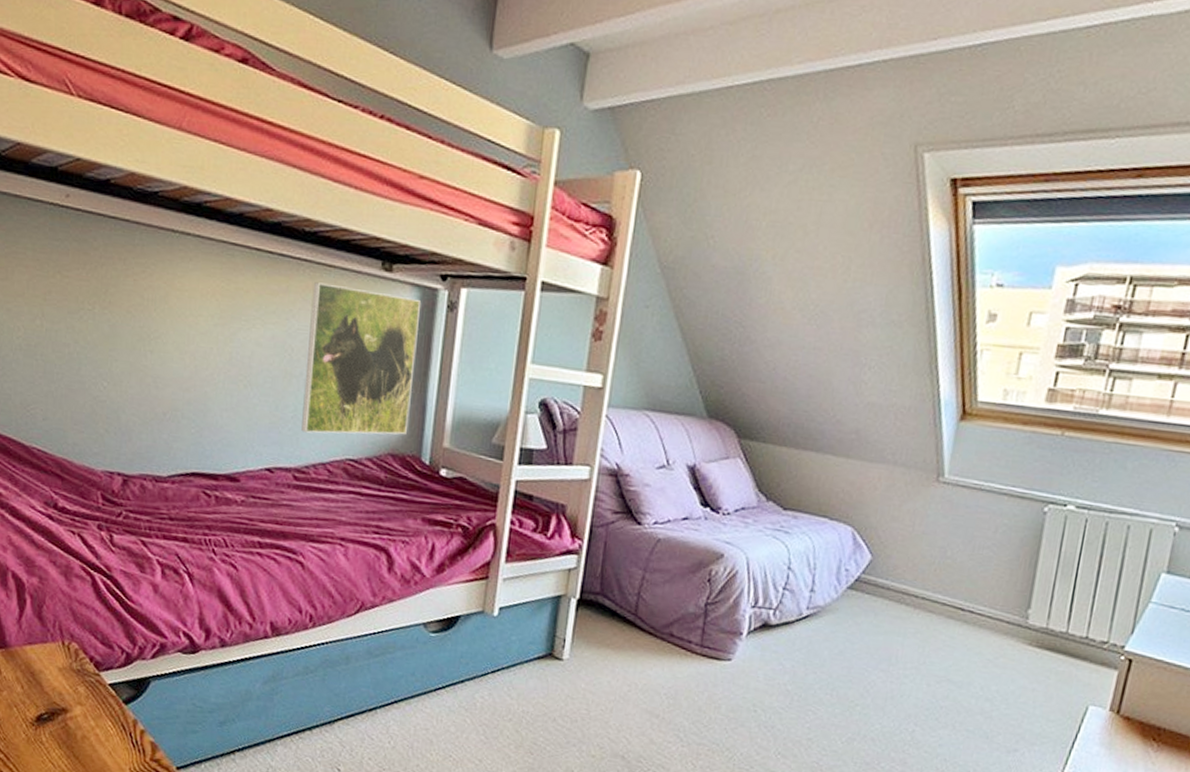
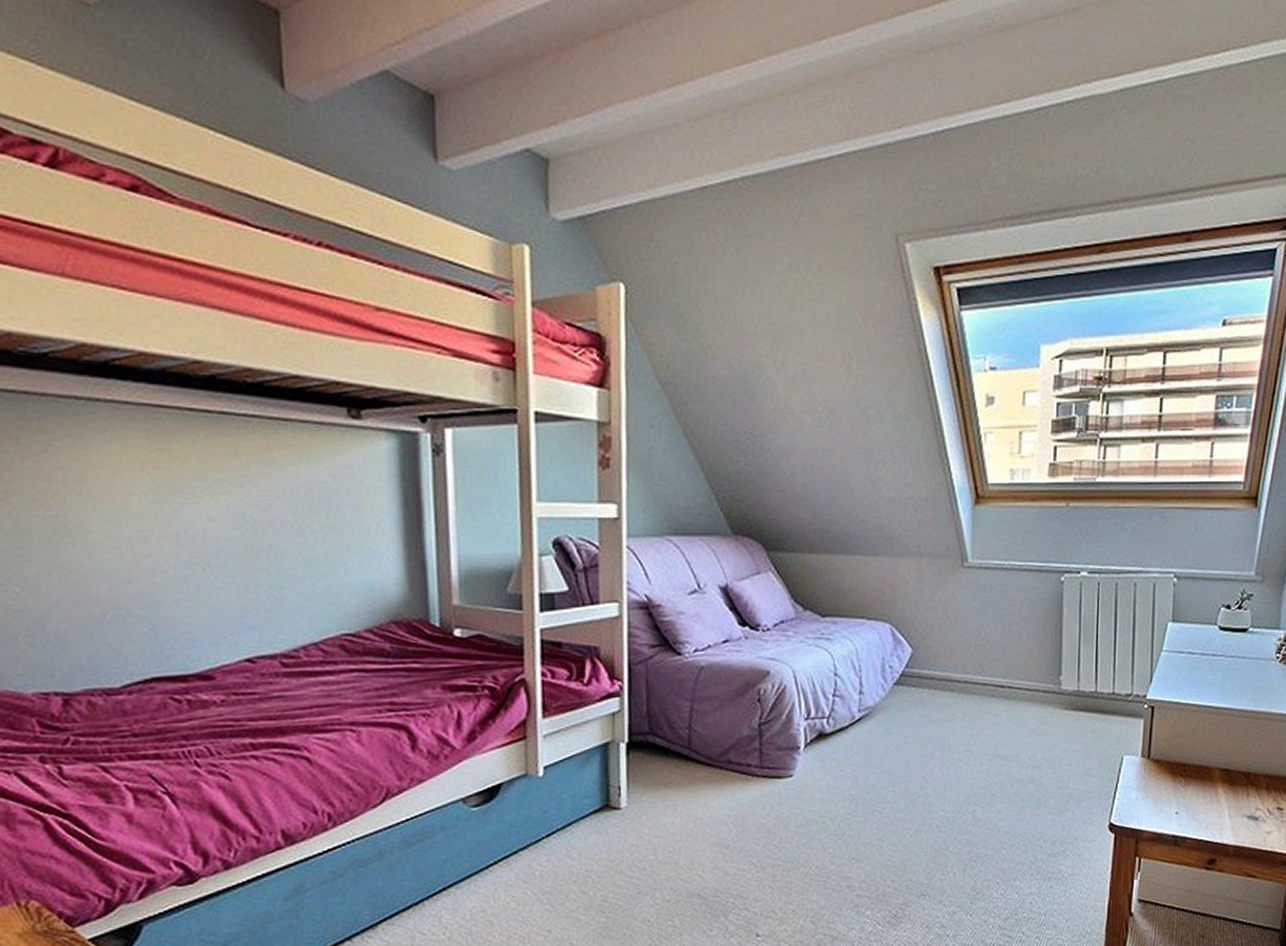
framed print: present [301,282,422,435] -> none [267,440,409,612]

